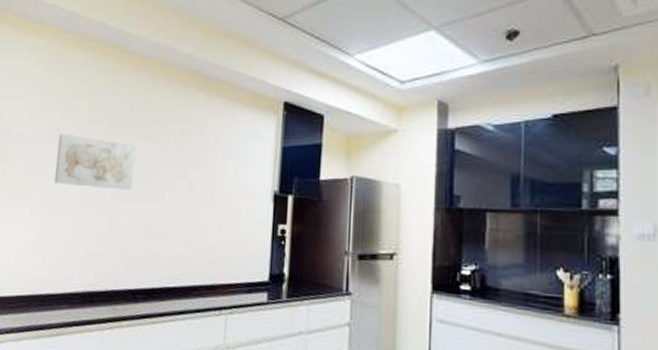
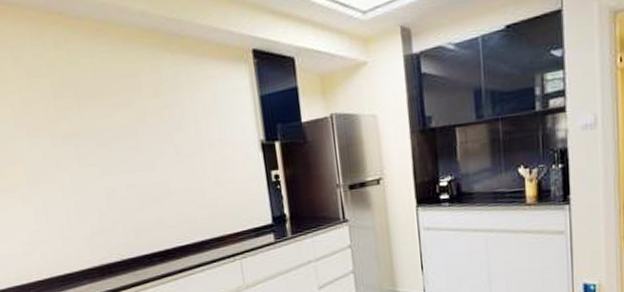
wall art: present [54,133,137,190] -> none [27,116,121,170]

